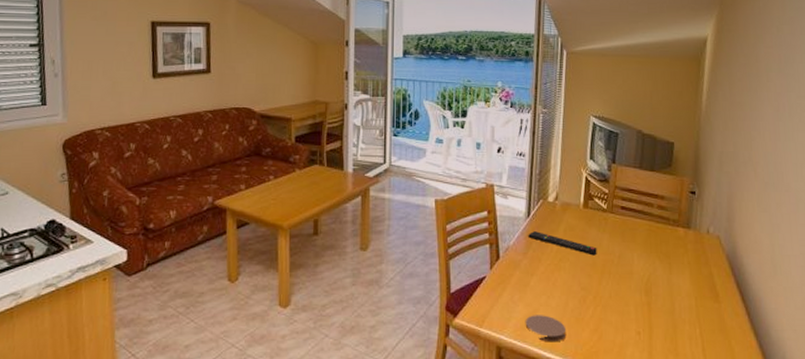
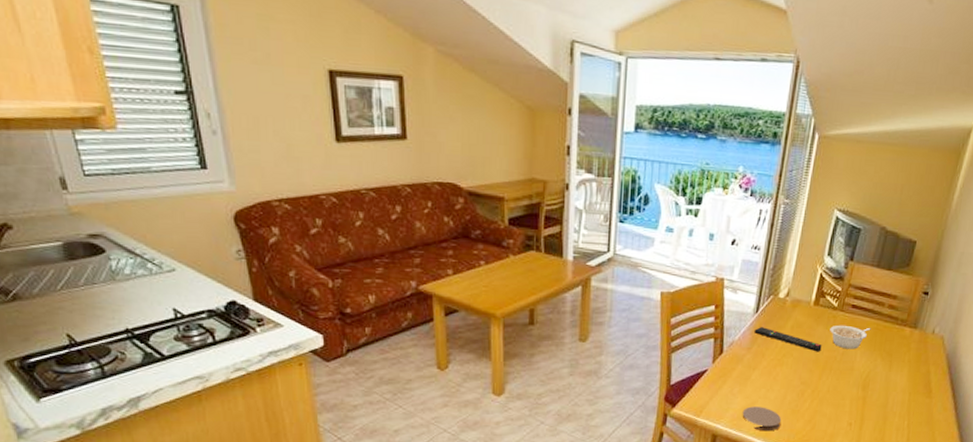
legume: none [603,227,644,252] -> present [830,325,871,349]

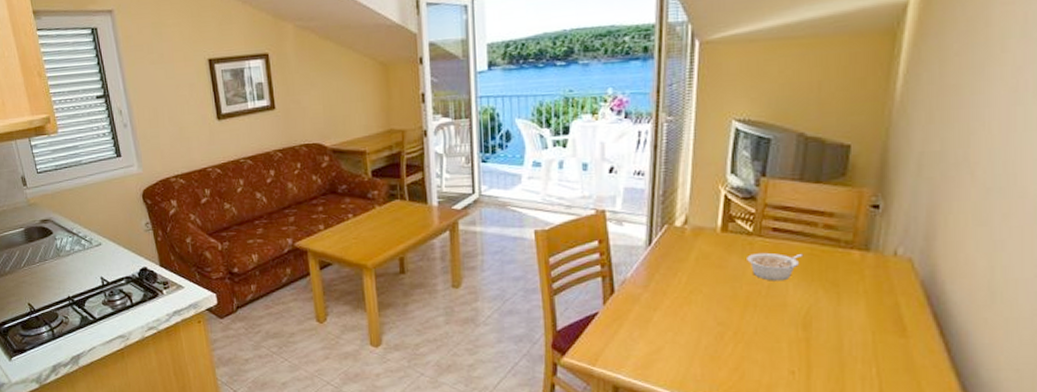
coaster: present [742,406,782,432] -> none [647,353,699,382]
remote control: present [754,327,822,352] -> none [649,261,739,287]

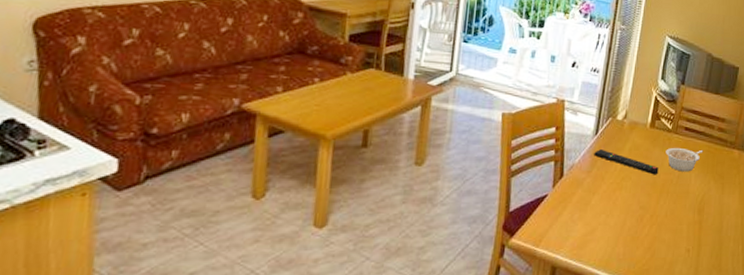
remote control: none [649,261,739,287] -> present [594,149,659,175]

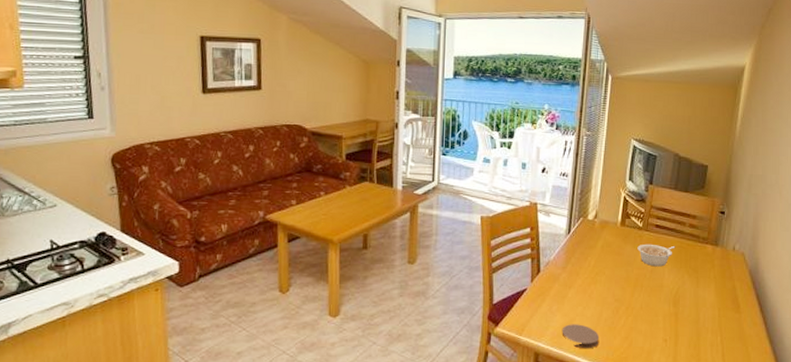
coaster: none [582,234,622,261] -> present [562,324,600,349]
remote control: present [594,149,659,175] -> none [568,247,631,270]

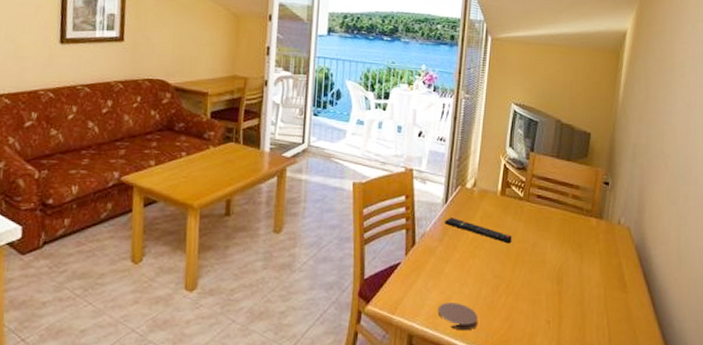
remote control: none [568,247,631,270] -> present [445,218,512,244]
legume: present [637,244,676,267] -> none [518,215,558,241]

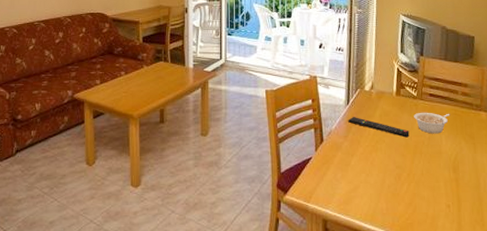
coaster: present [437,302,478,331] -> none [347,191,384,215]
legume: none [518,215,558,241] -> present [414,112,450,134]

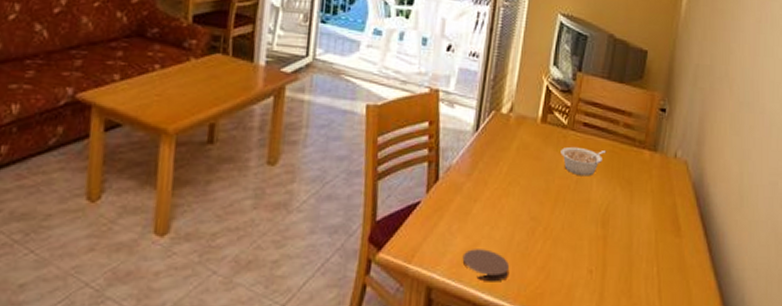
coaster: none [347,191,384,215] -> present [462,249,510,282]
remote control: present [348,117,410,138] -> none [475,148,553,180]

